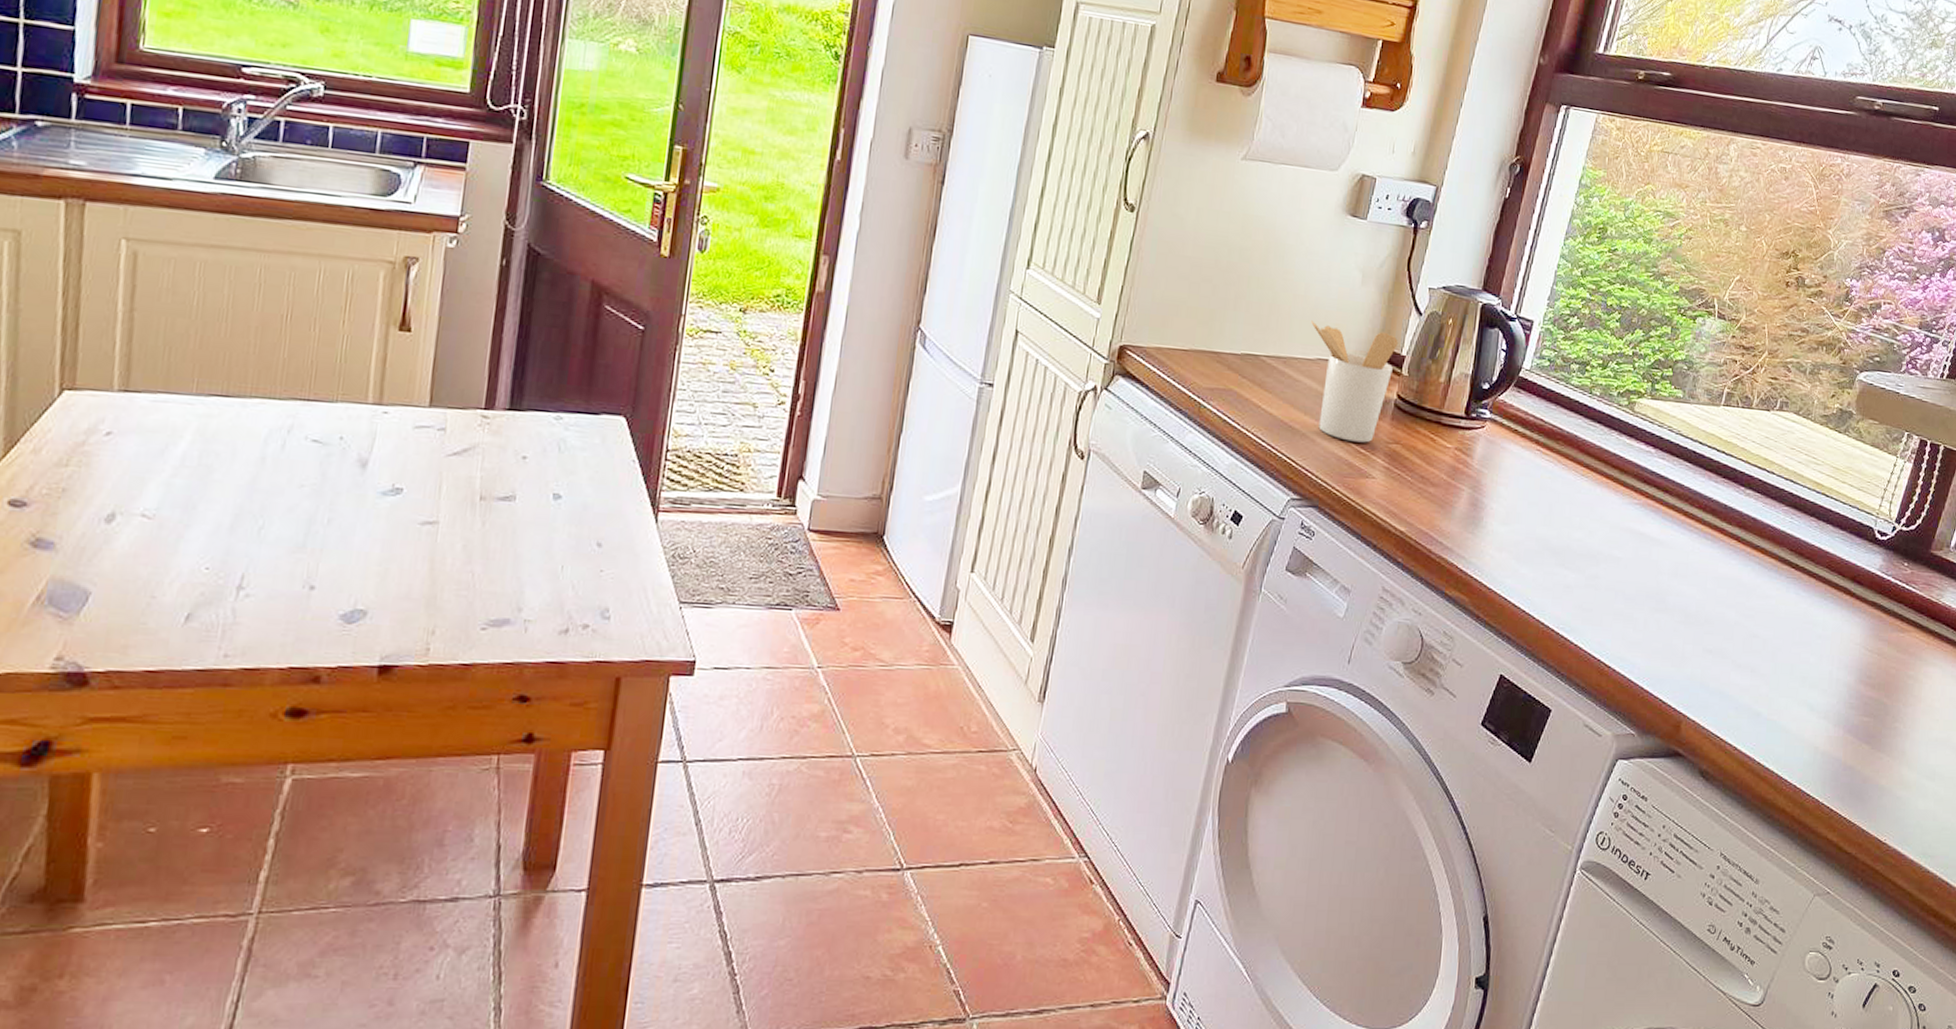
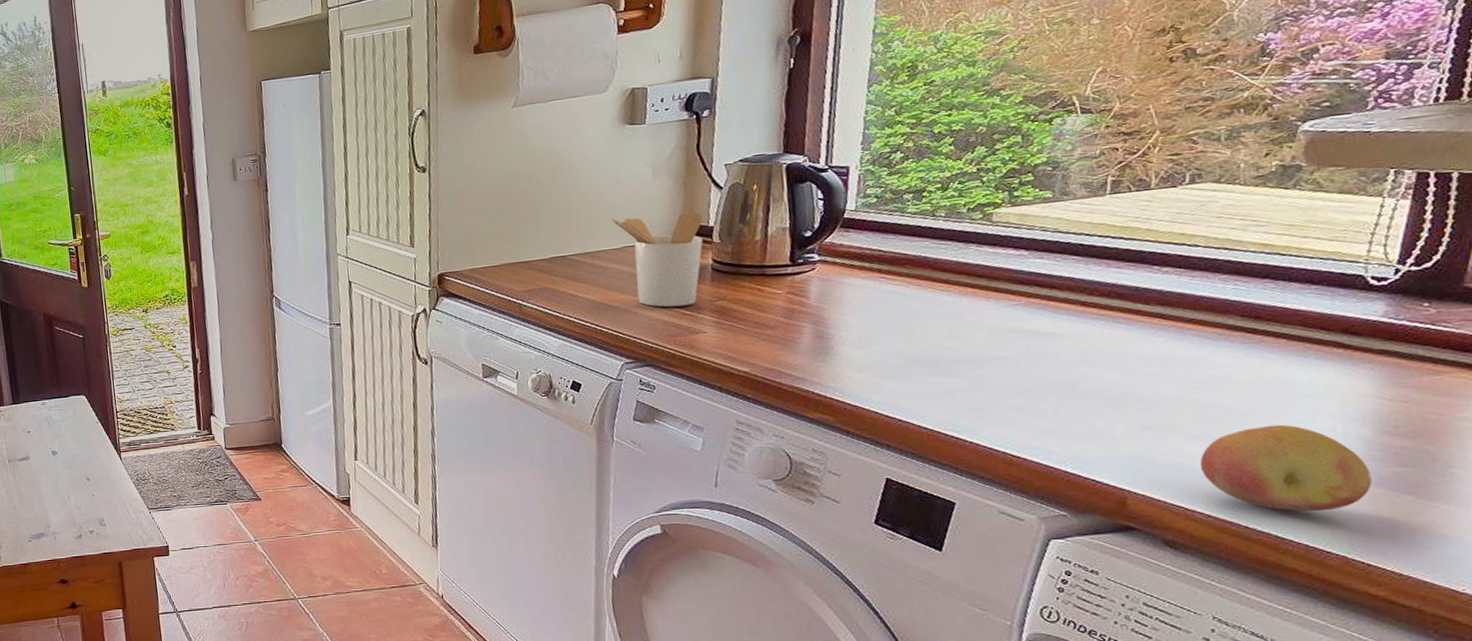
fruit: none [1737,662,1847,754] -> present [1199,424,1372,512]

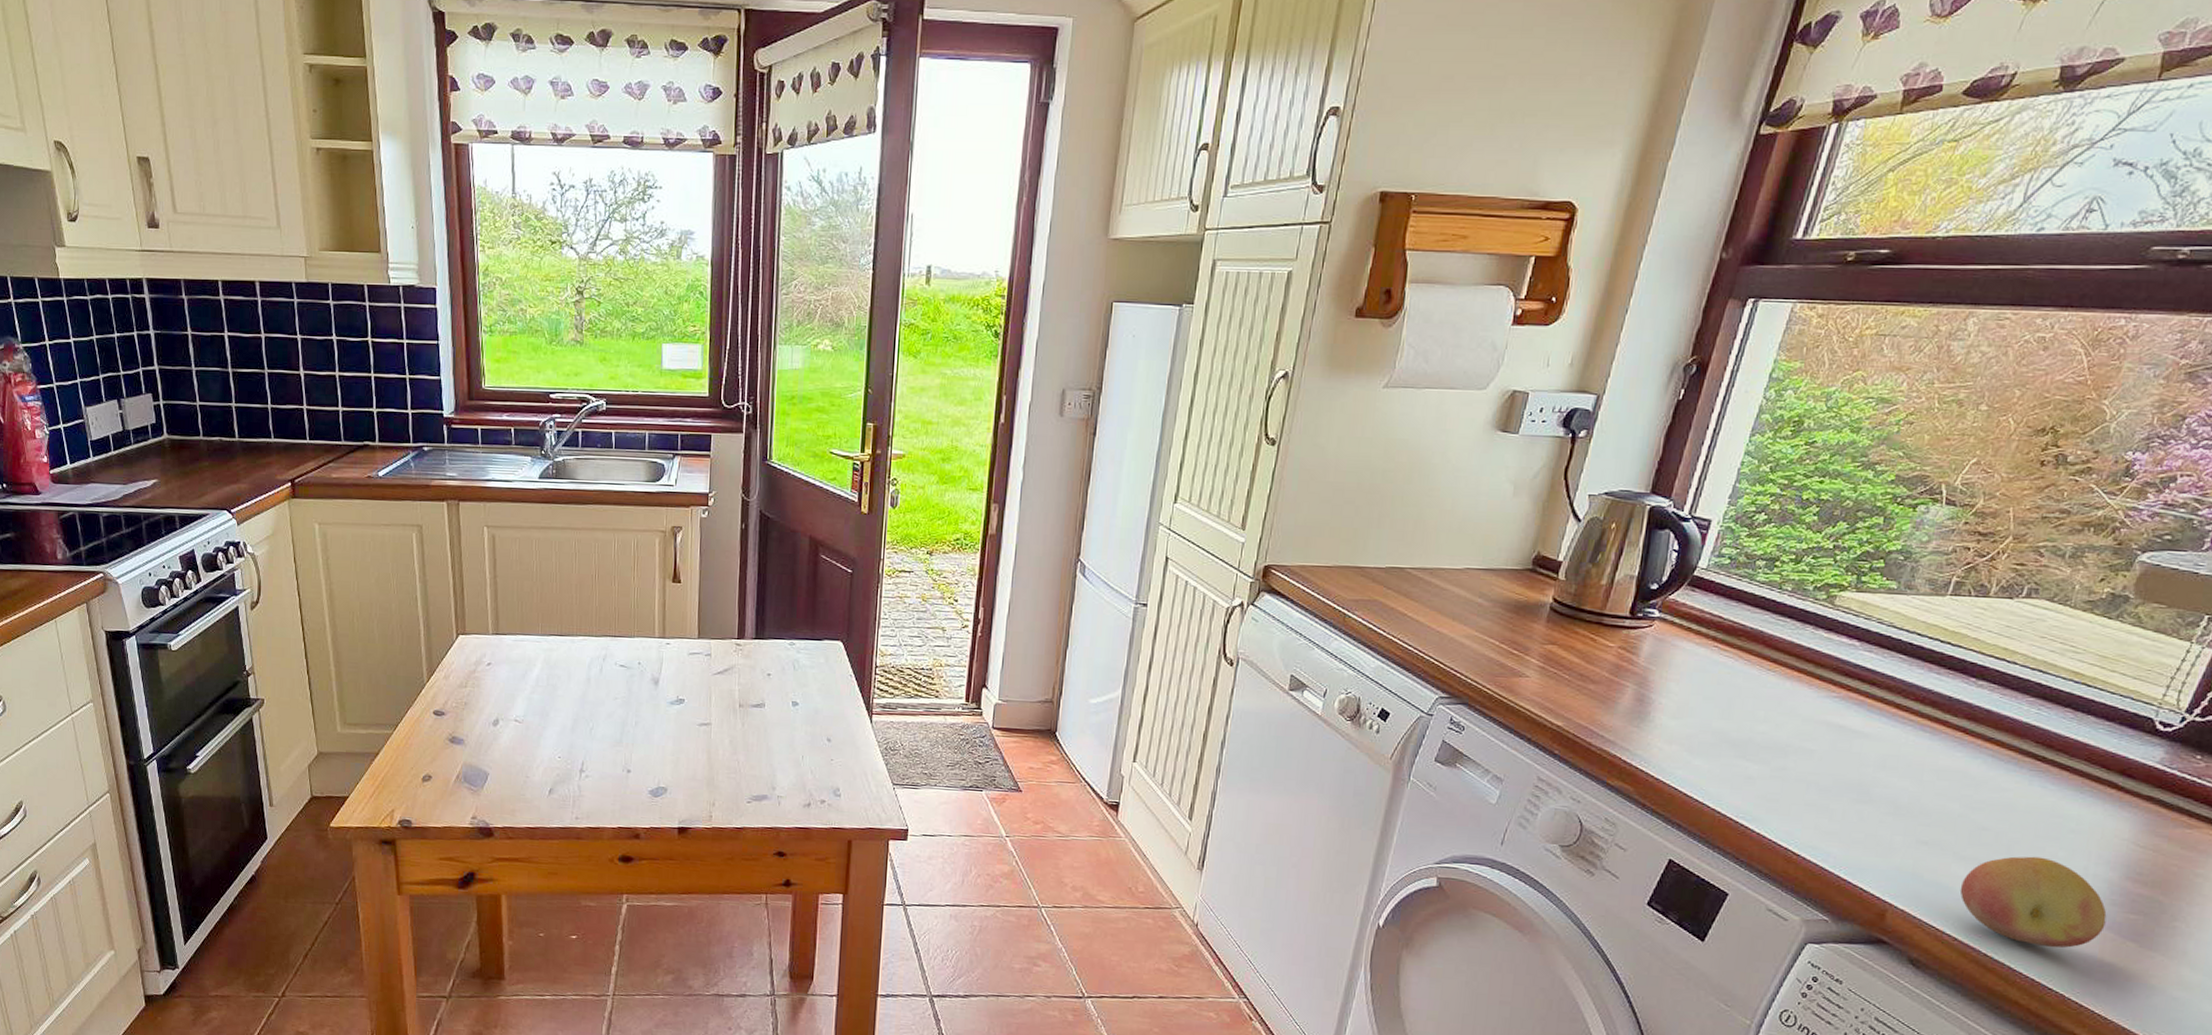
utensil holder: present [610,211,703,307] -> none [1459,533,1554,645]

